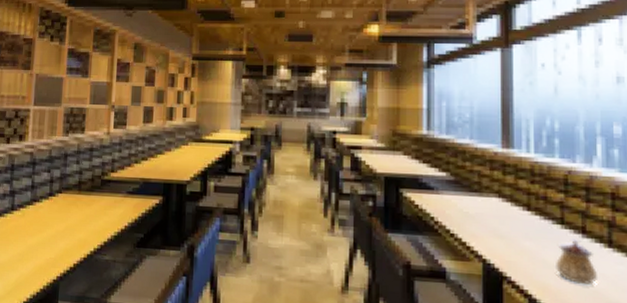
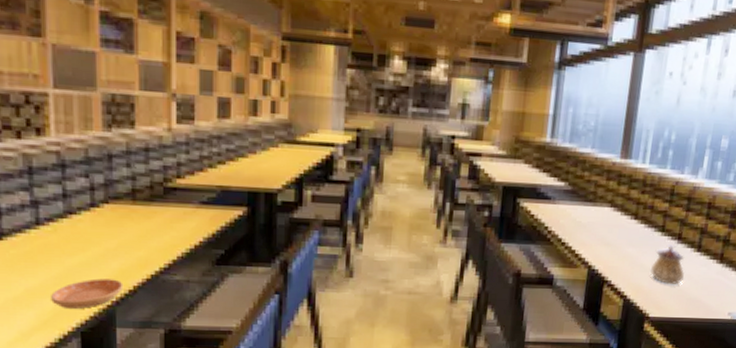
saucer: none [15,256,67,283] -> present [51,278,124,310]

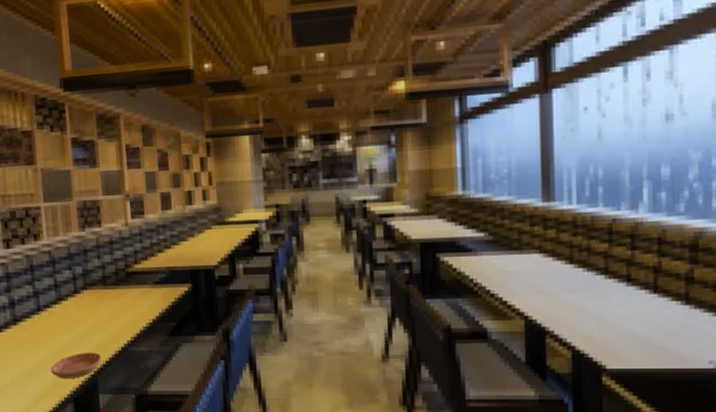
teapot: present [651,243,685,284] -> none [599,286,643,331]

